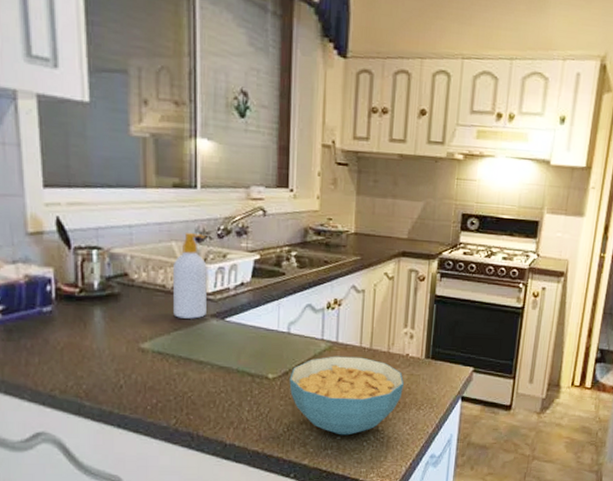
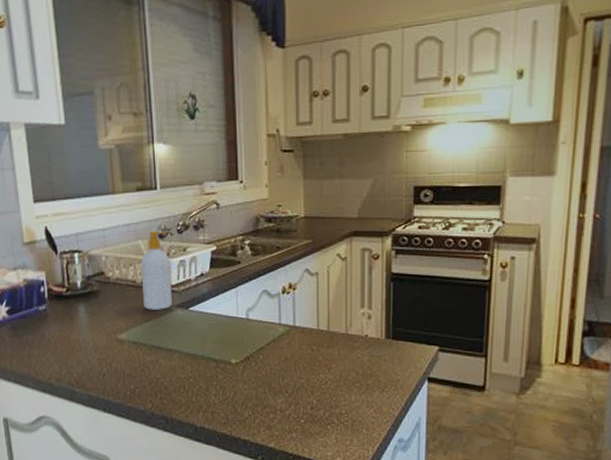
cereal bowl: present [289,356,405,436] -> none [251,339,366,419]

